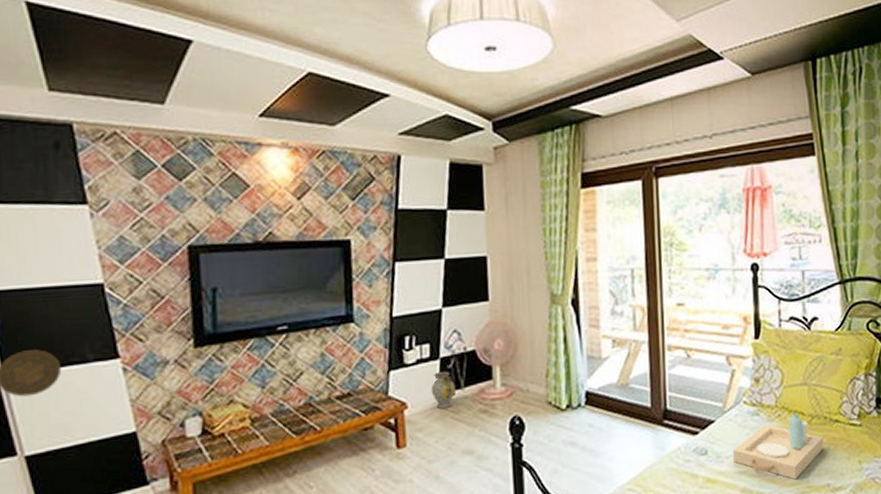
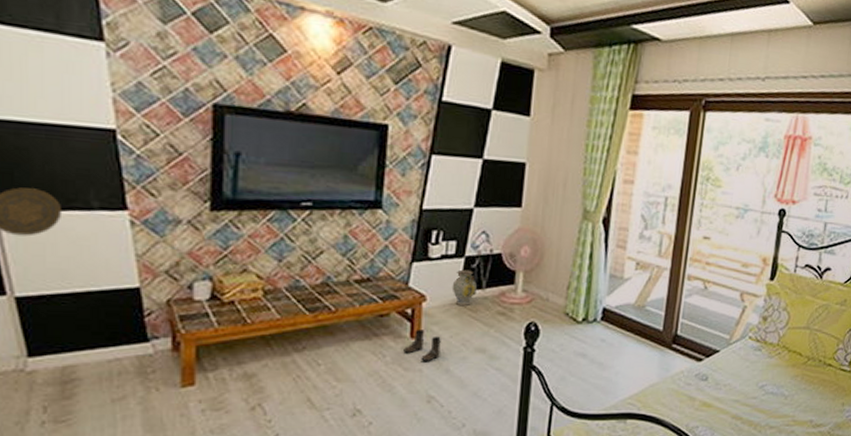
boots: none [391,438,429,471] -> present [403,329,442,361]
serving tray: present [733,413,824,480] -> none [730,353,815,413]

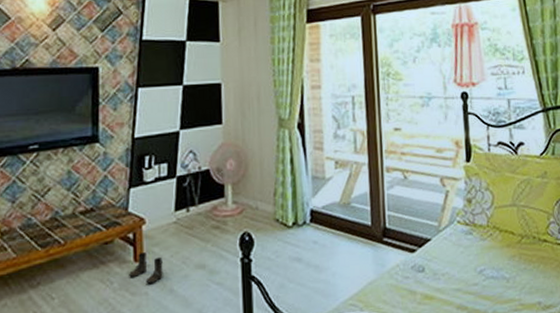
ceramic jug: present [452,269,477,307] -> none [167,189,190,225]

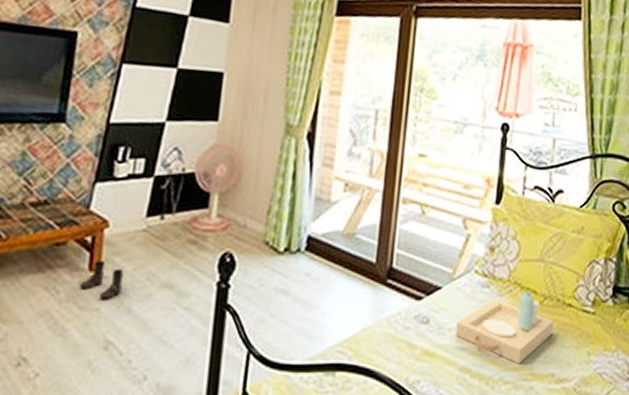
serving tray: none [448,232,534,297] -> present [456,290,554,364]

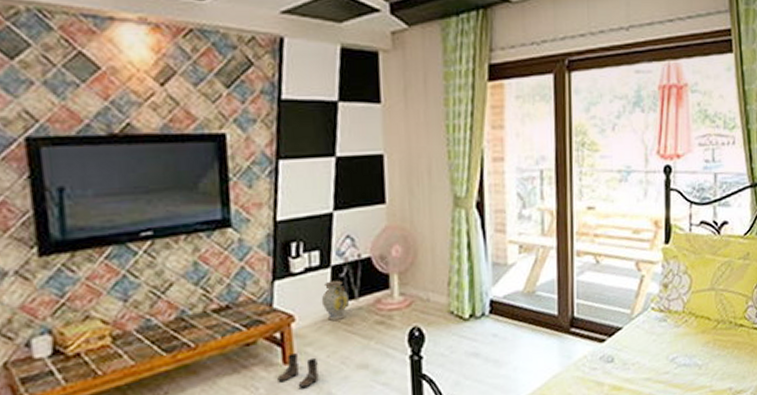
ceramic jug: none [138,191,166,234] -> present [321,280,349,321]
serving tray: present [456,290,554,364] -> none [639,318,728,384]

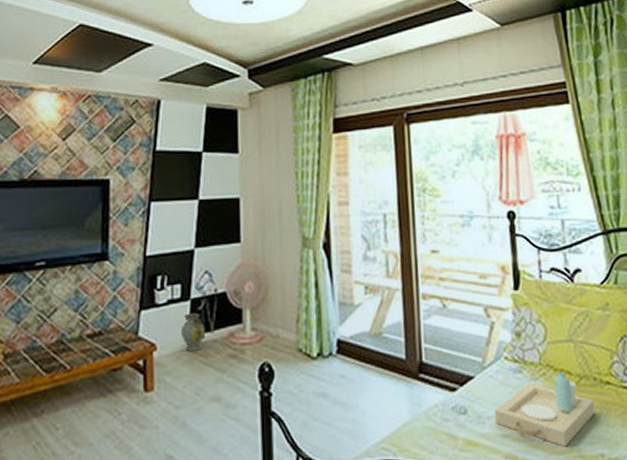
boots: present [277,353,319,388] -> none [138,381,176,416]
serving tray: none [639,318,728,384] -> present [495,372,595,447]

